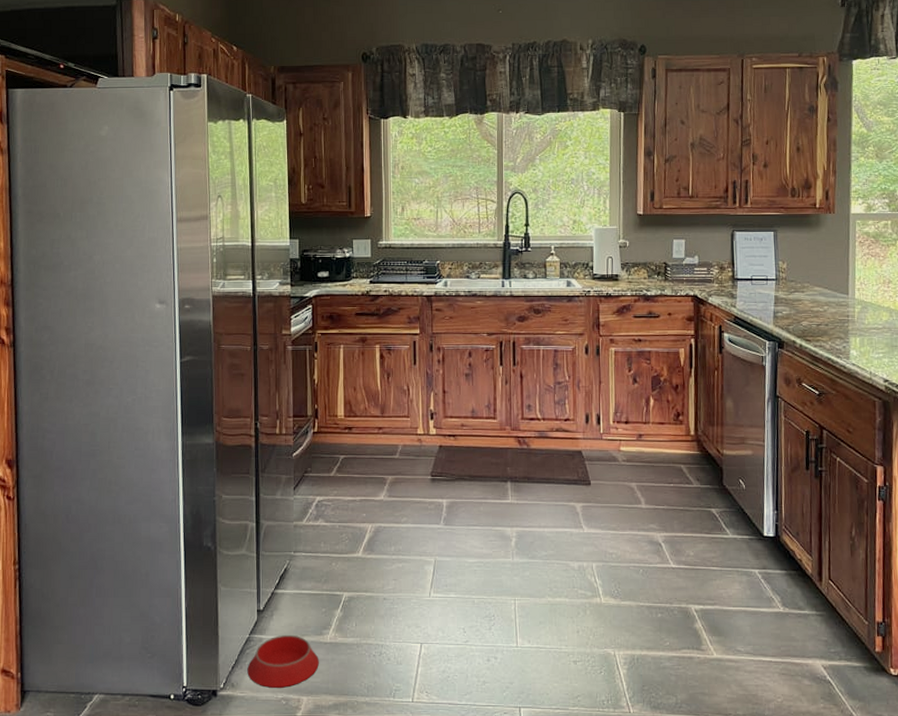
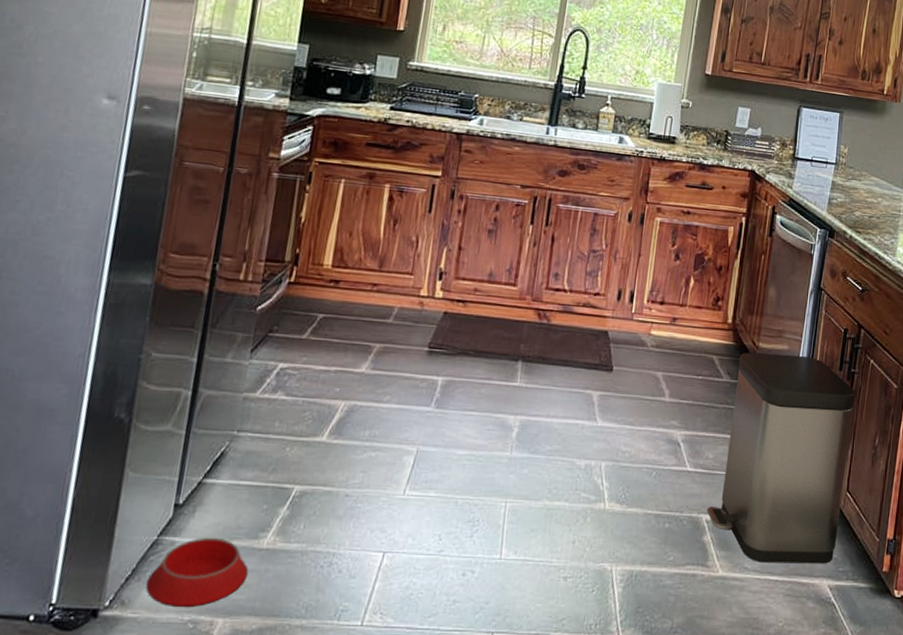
pedal bin: none [694,459,826,646] -> present [706,352,856,564]

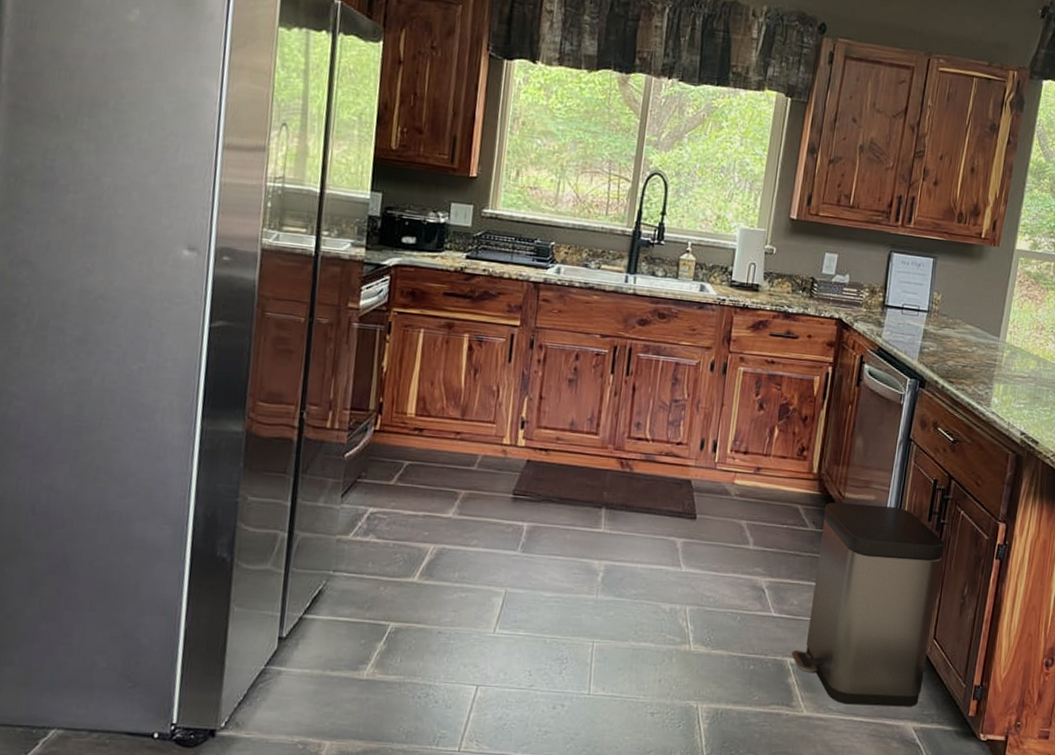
pet bowl: present [146,537,248,607] -> none [257,667,350,730]

